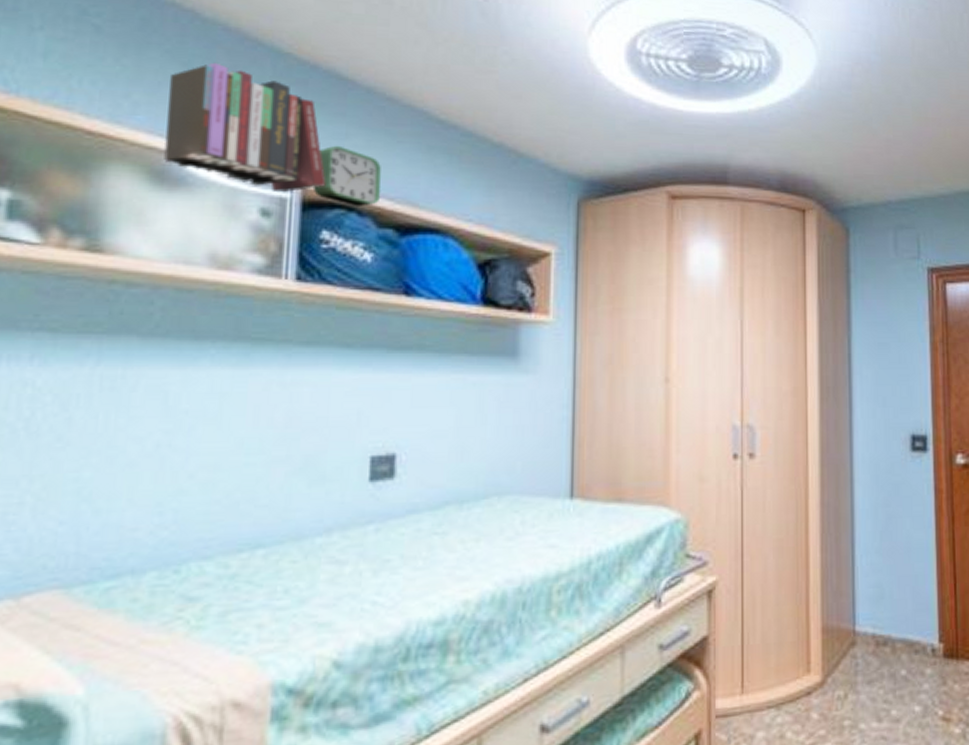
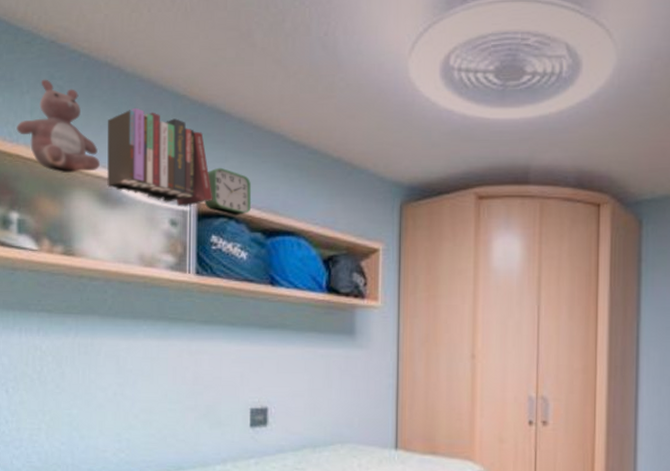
stuffed animal: none [17,13,156,141] -> present [16,79,101,173]

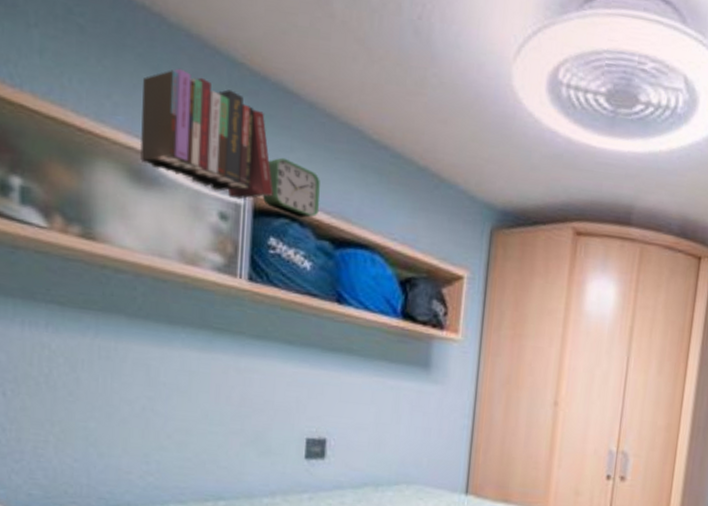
stuffed animal: present [16,79,101,173] -> none [20,12,133,140]

